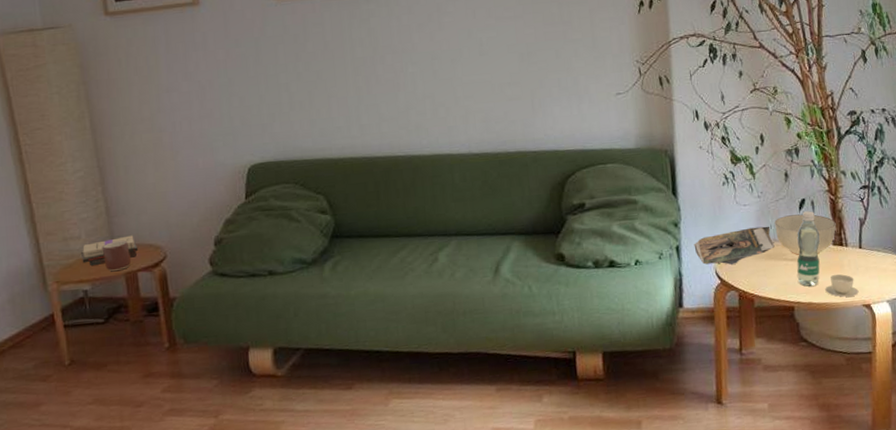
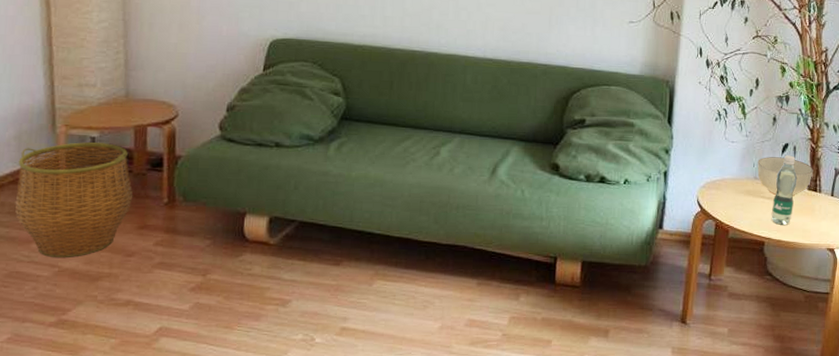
basket: none [15,294,134,418] -> present [15,142,133,257]
books: present [80,235,139,265] -> none [93,90,152,114]
mug: present [102,241,131,272] -> none [115,94,143,123]
magazine: present [694,226,775,265] -> none [681,163,755,195]
teacup: present [825,274,859,297] -> none [795,217,825,239]

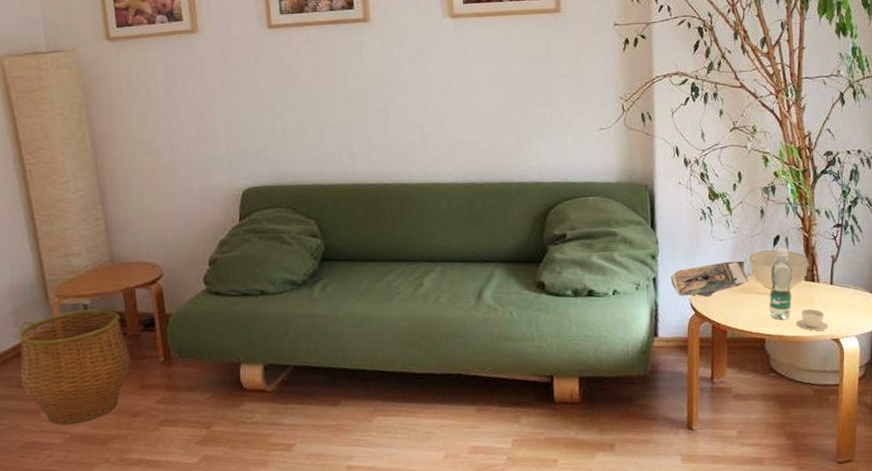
magazine: none [681,163,755,195] -> present [670,260,749,297]
teacup: none [795,217,825,239] -> present [796,308,829,331]

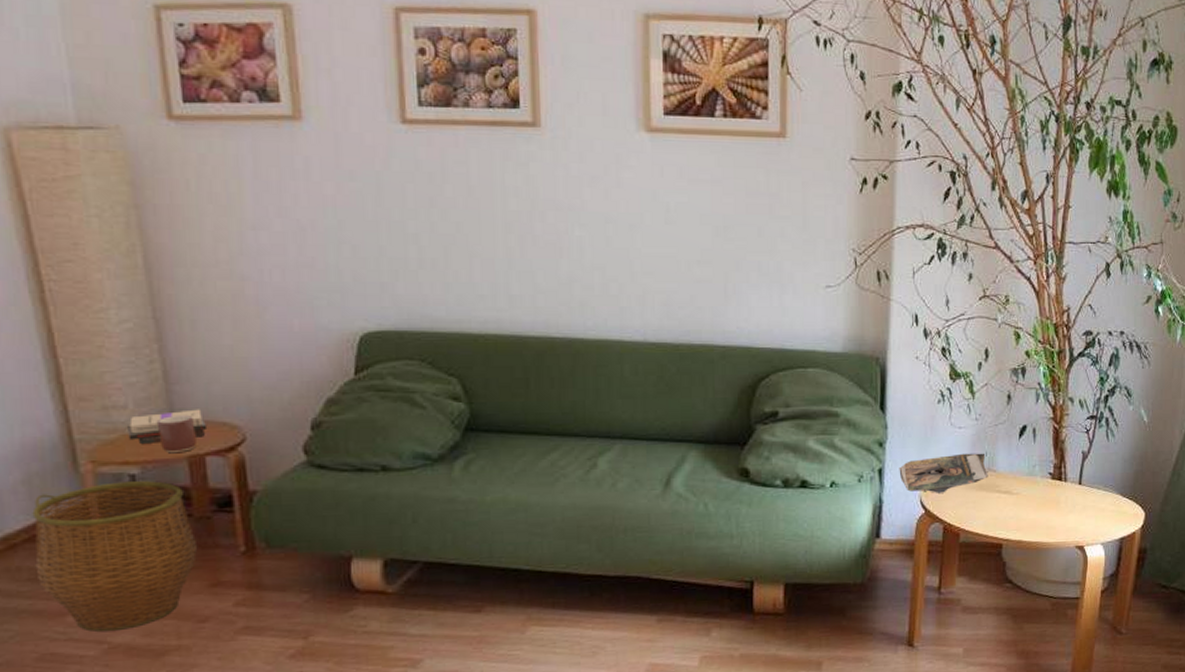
books: none [81,253,136,281] -> present [126,409,208,443]
mug: none [101,258,129,288] -> present [156,415,196,454]
bowl: present [749,250,809,290] -> none [991,442,1057,488]
bottle: present [769,247,793,320] -> none [1009,439,1039,523]
teacup: present [796,308,829,331] -> none [1037,511,1073,537]

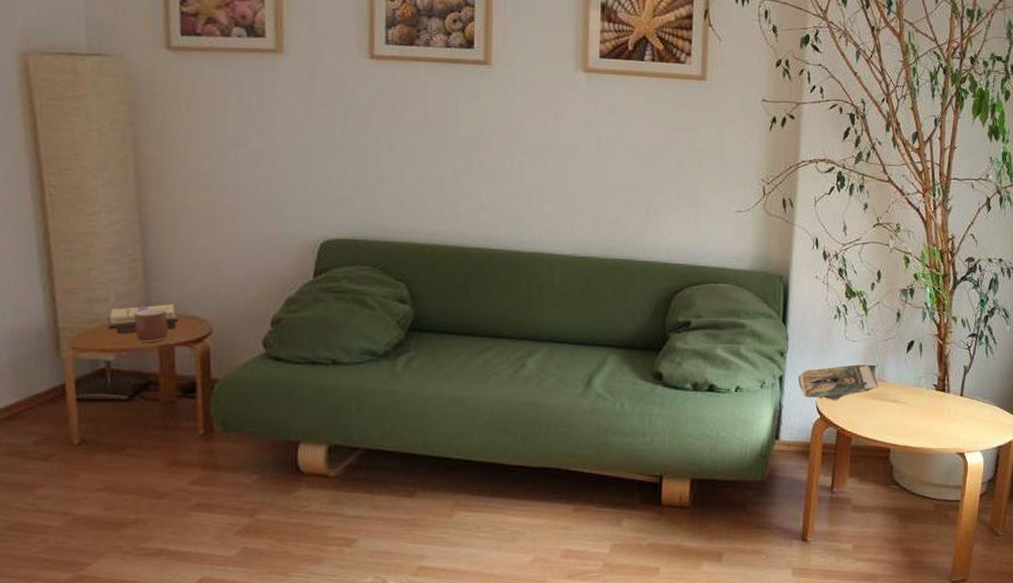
basket: present [32,481,198,631] -> none [13,367,161,504]

